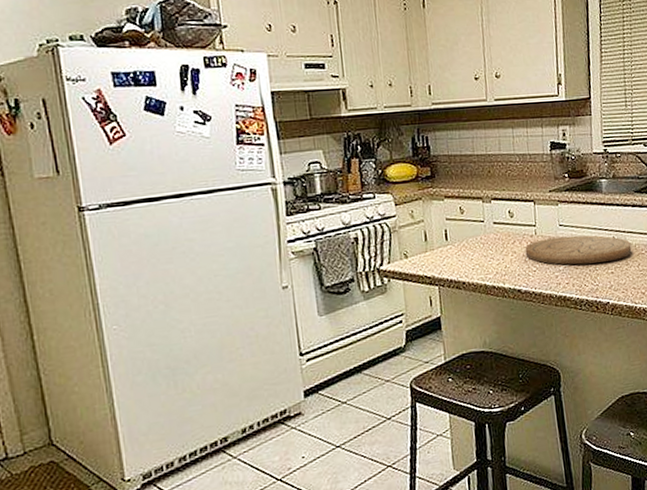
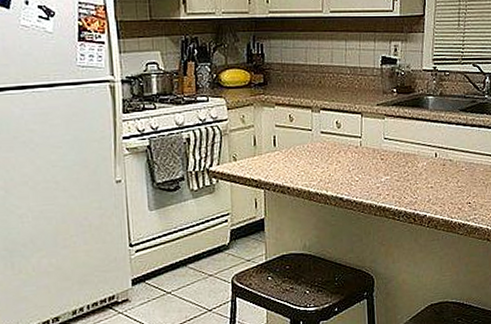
cutting board: present [525,235,632,265] -> none [349,149,452,178]

